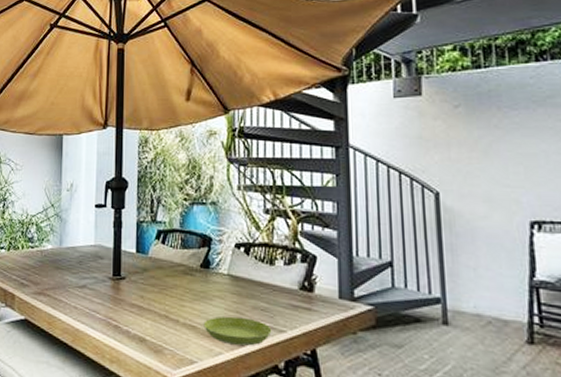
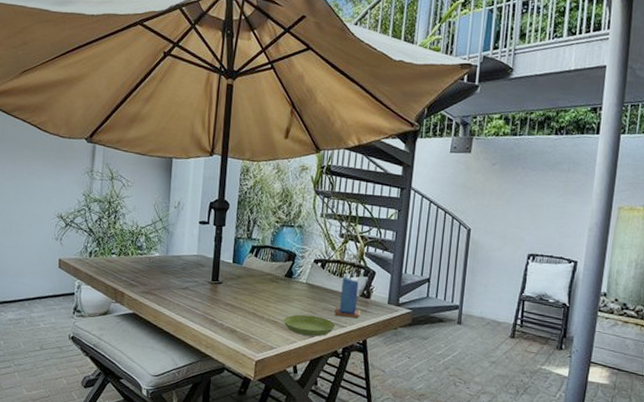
candle: none [268,258,303,320] -> present [334,273,361,319]

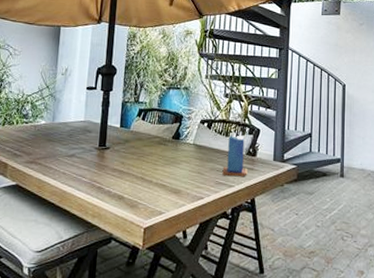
saucer: present [283,314,336,337] -> none [172,176,224,198]

